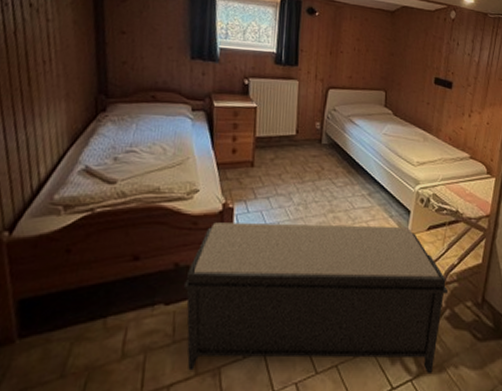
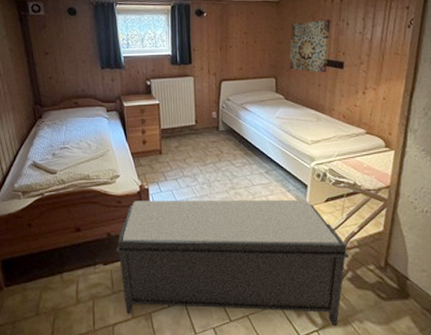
wall art: none [400,36,442,91] -> present [289,20,331,73]

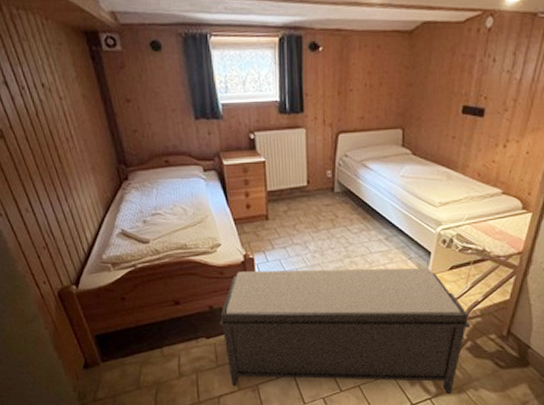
wall art: present [289,20,331,73] -> none [419,55,473,123]

